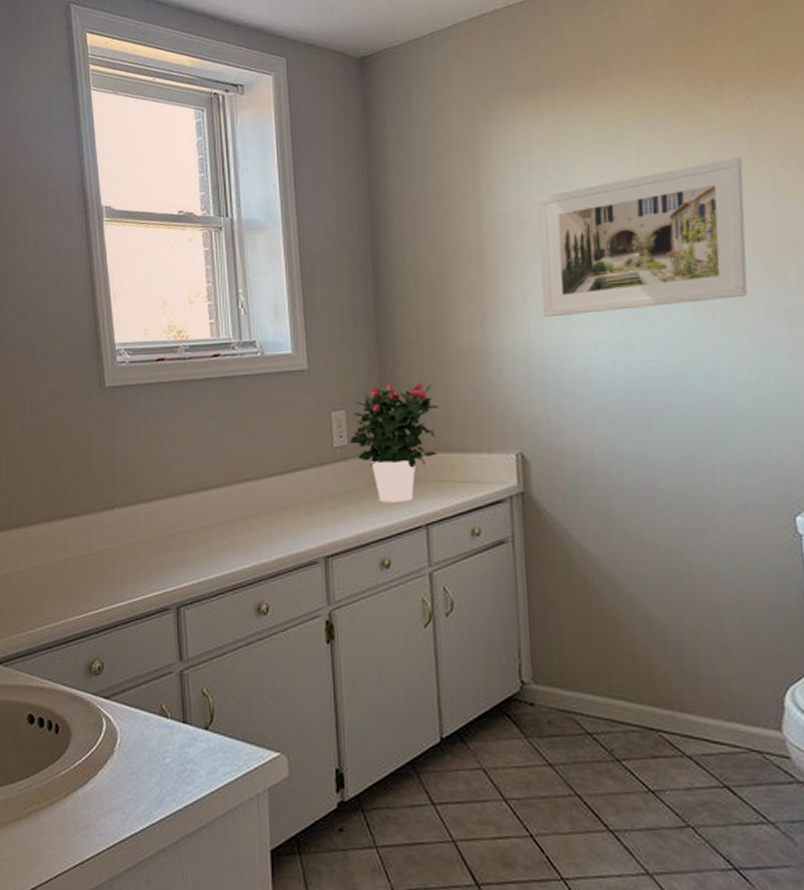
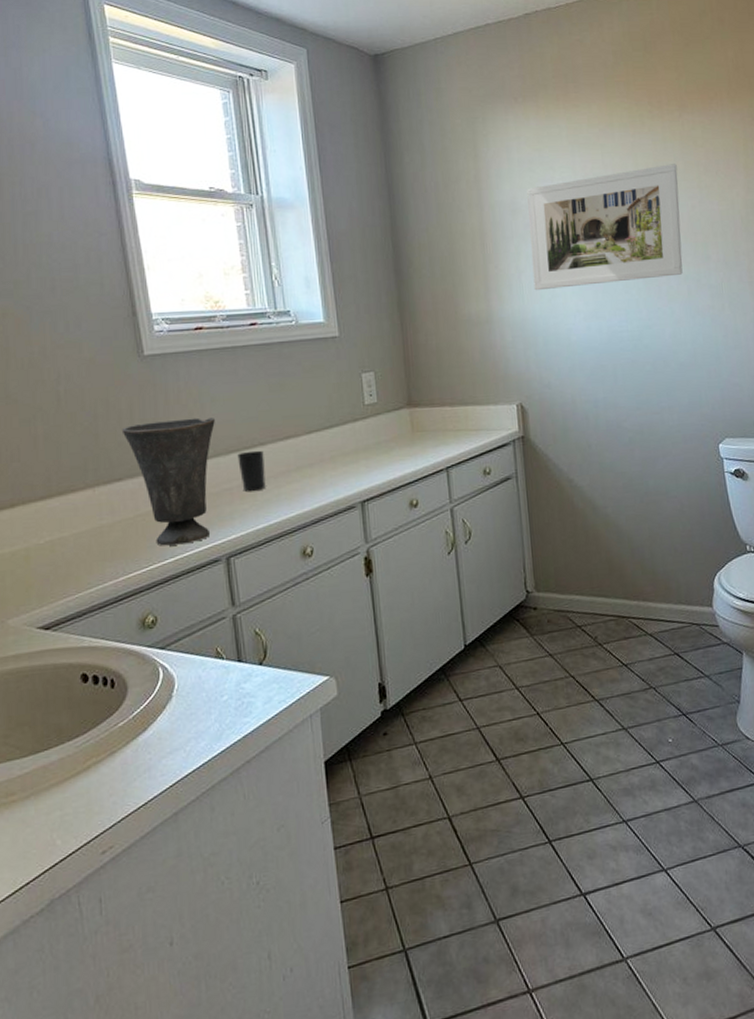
vase: none [79,454,172,589] -> present [121,417,215,546]
cup: none [193,492,221,538] -> present [237,450,266,492]
potted flower: present [349,382,439,503] -> none [378,345,454,451]

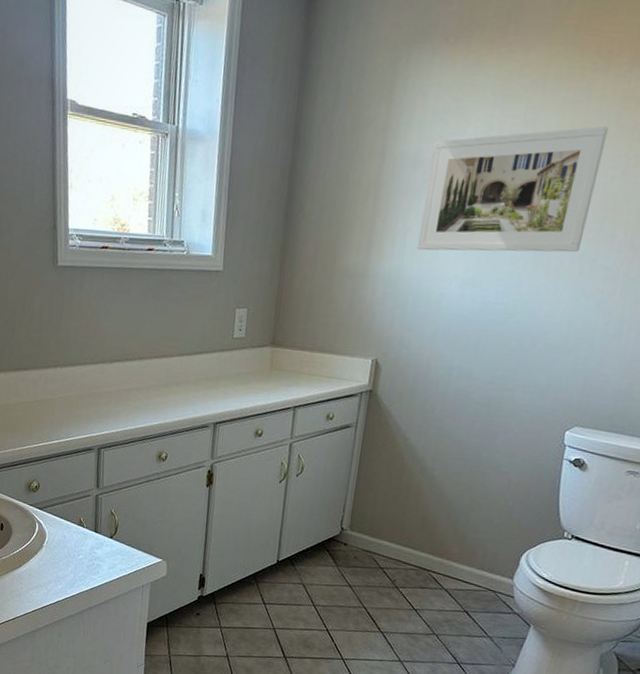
vase: present [121,417,215,546] -> none [32,325,106,431]
cup: present [237,450,266,492] -> none [119,362,141,398]

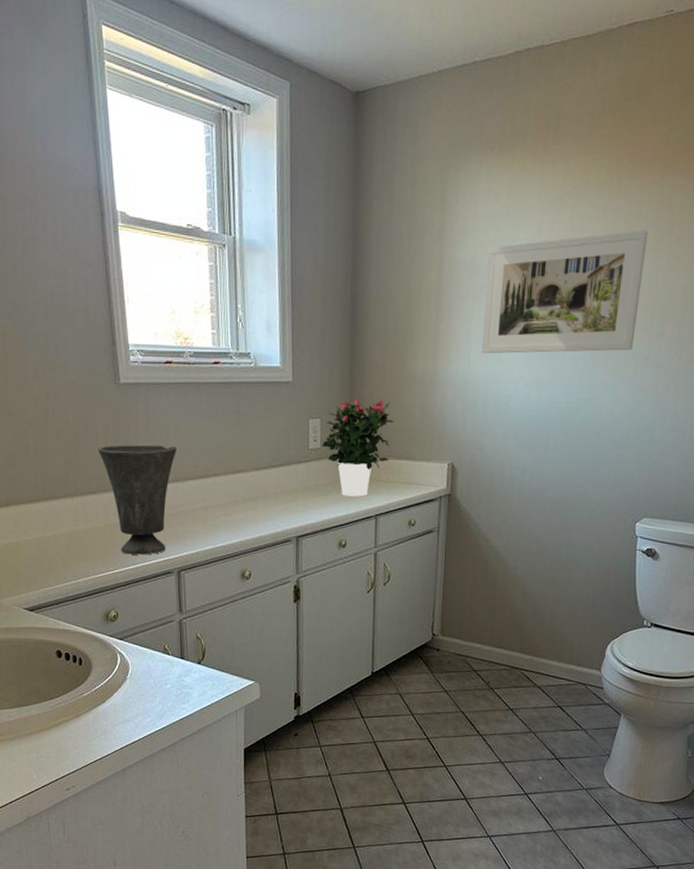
vase: none [32,325,106,431] -> present [97,445,177,555]
potted flower: none [246,290,321,388] -> present [321,399,394,497]

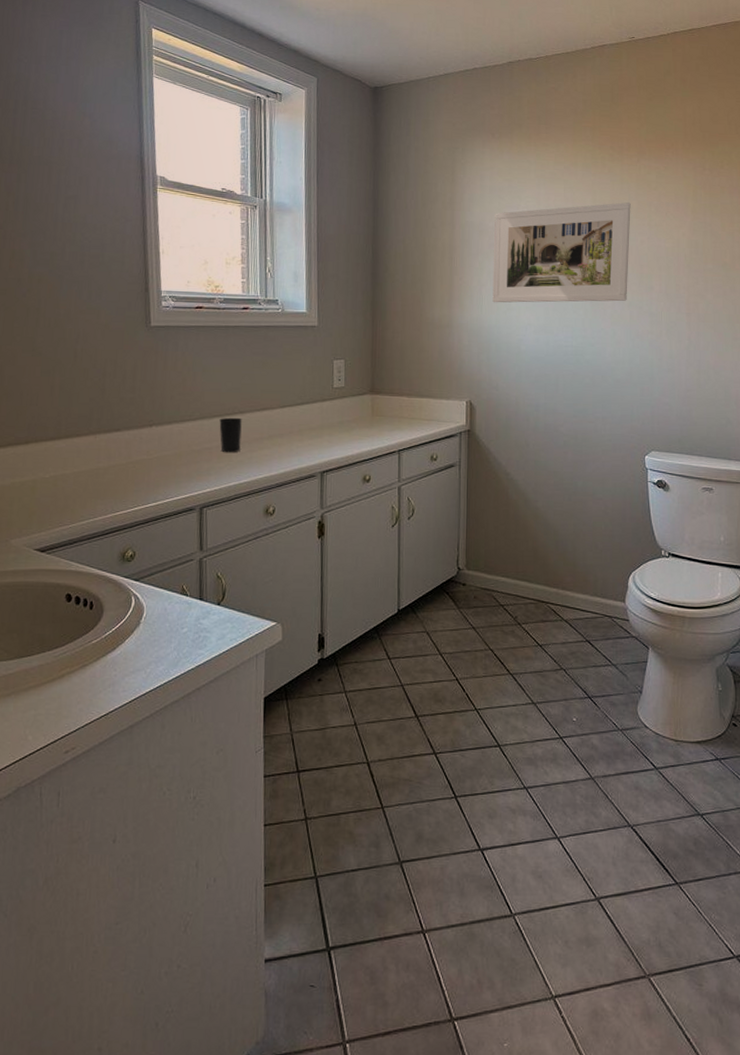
vase: present [97,445,177,555] -> none [124,383,204,492]
cup: none [193,480,216,517] -> present [219,417,242,453]
potted flower: present [321,399,394,497] -> none [345,342,414,433]

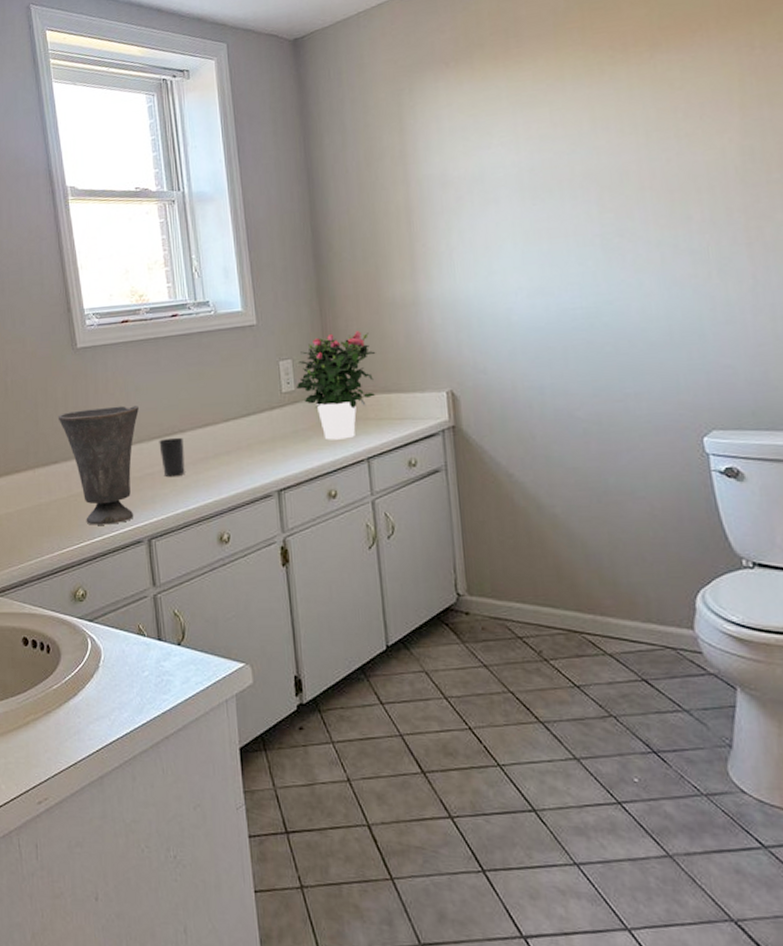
vase: none [124,383,204,492] -> present [57,405,139,525]
potted flower: none [345,342,414,433] -> present [295,331,376,440]
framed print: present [492,202,631,303] -> none [459,112,655,268]

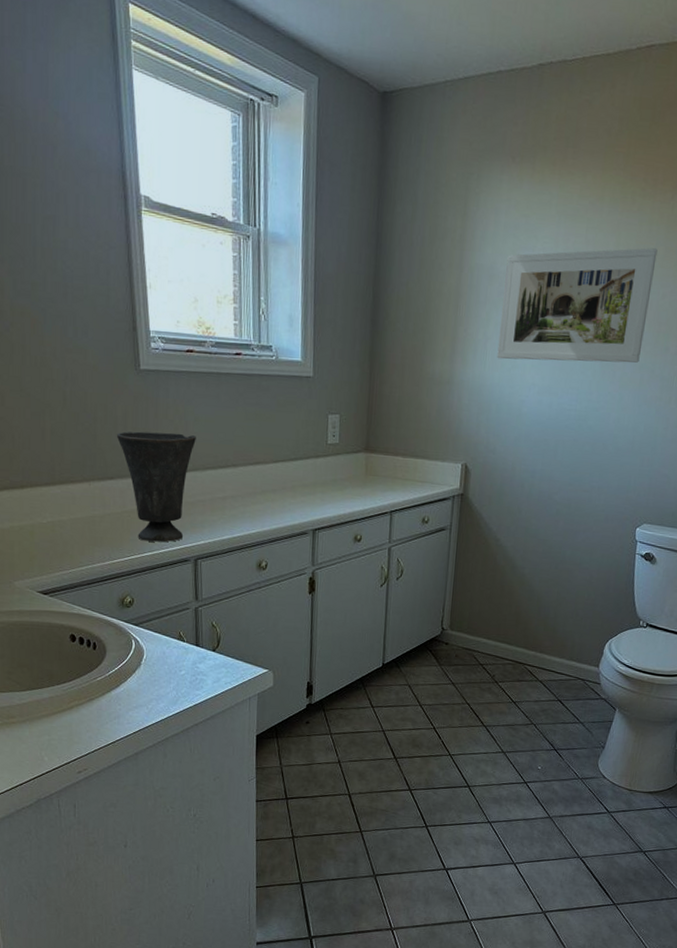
cup: present [159,437,185,478] -> none [212,470,235,507]
potted flower: present [295,331,376,440] -> none [340,396,411,493]
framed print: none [459,112,655,268] -> present [497,248,658,363]

